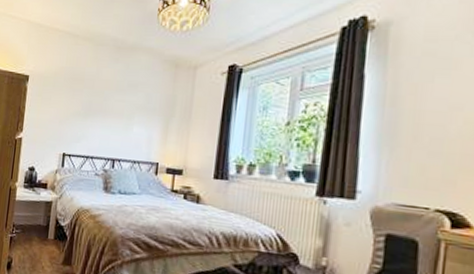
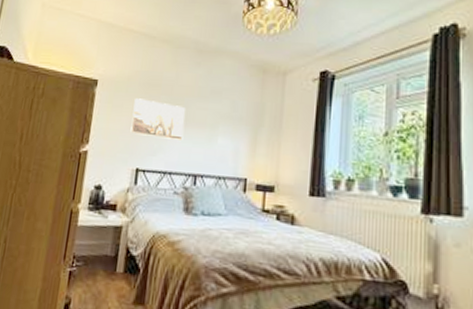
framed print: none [57,92,105,129] -> present [130,98,185,140]

